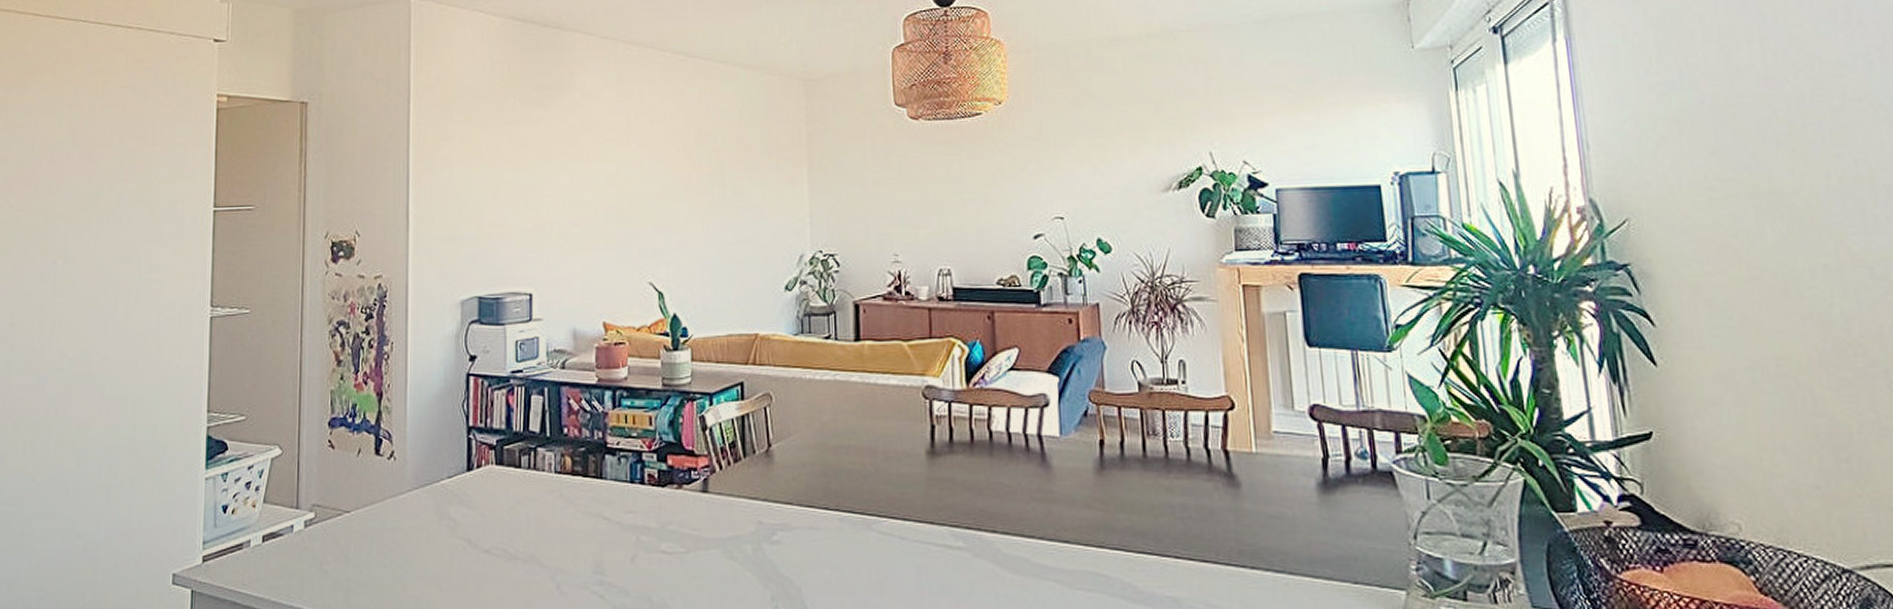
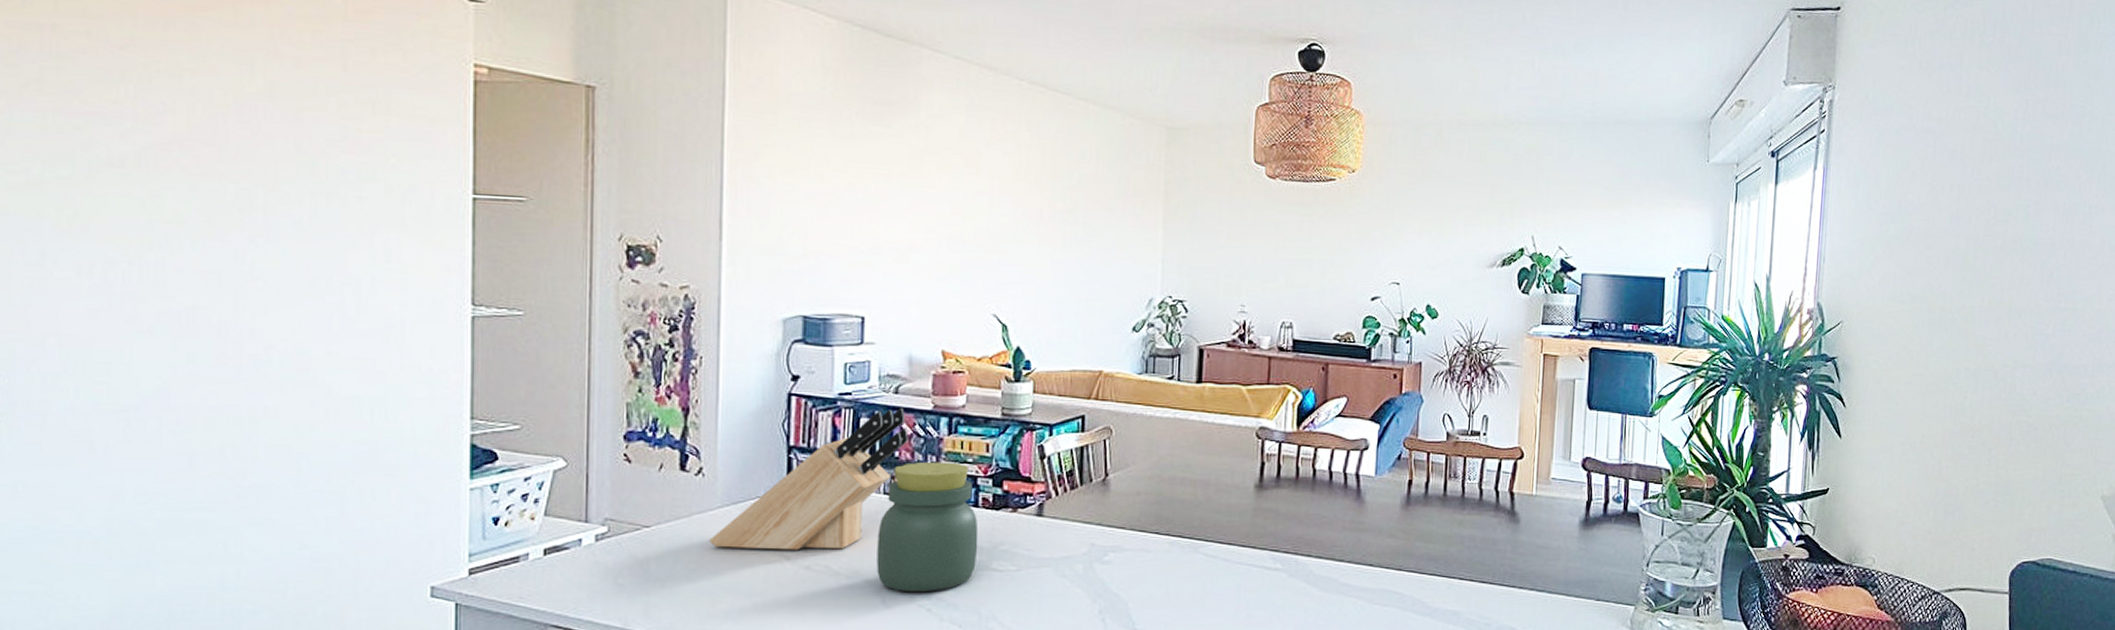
knife block: none [400,383,576,534] -> present [709,407,909,550]
jar: none [550,437,646,576] -> present [877,461,979,591]

